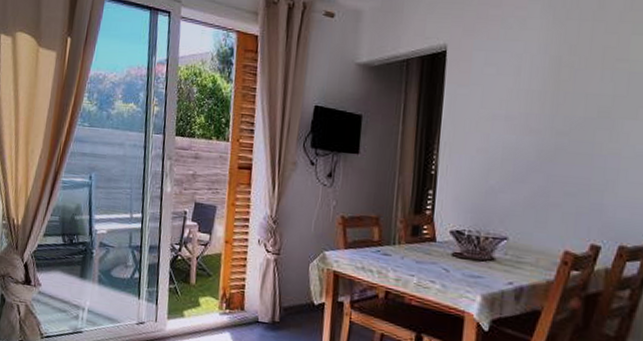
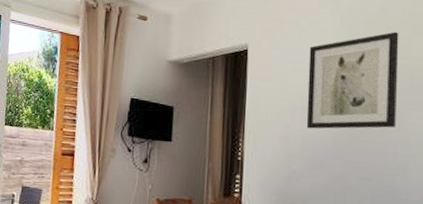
wall art: none [508,30,618,140] -> present [306,32,399,129]

